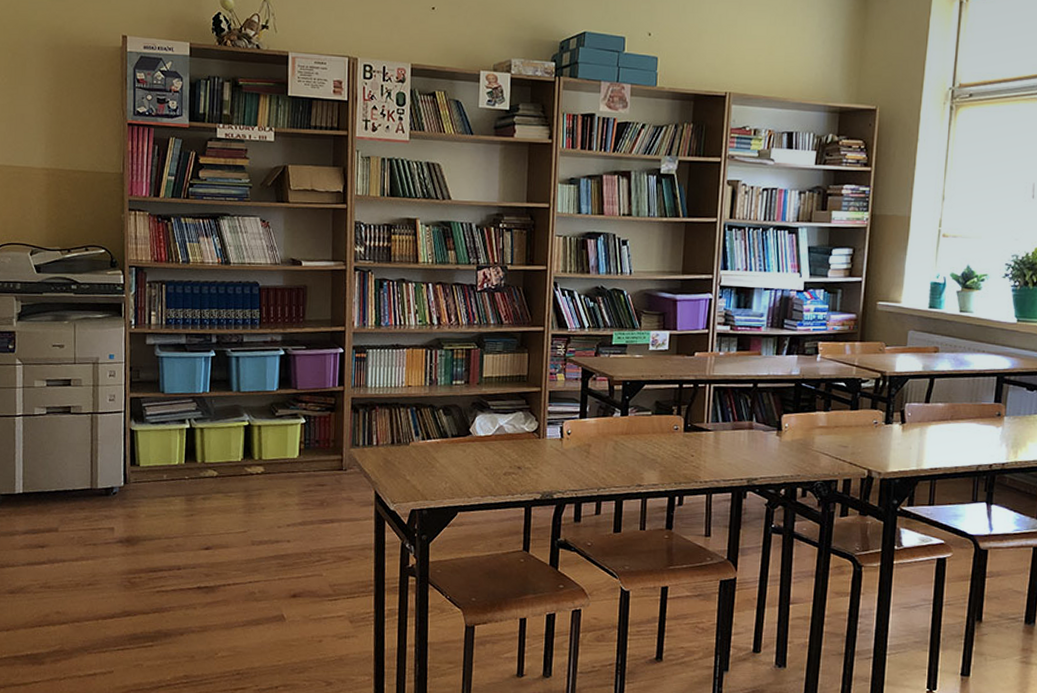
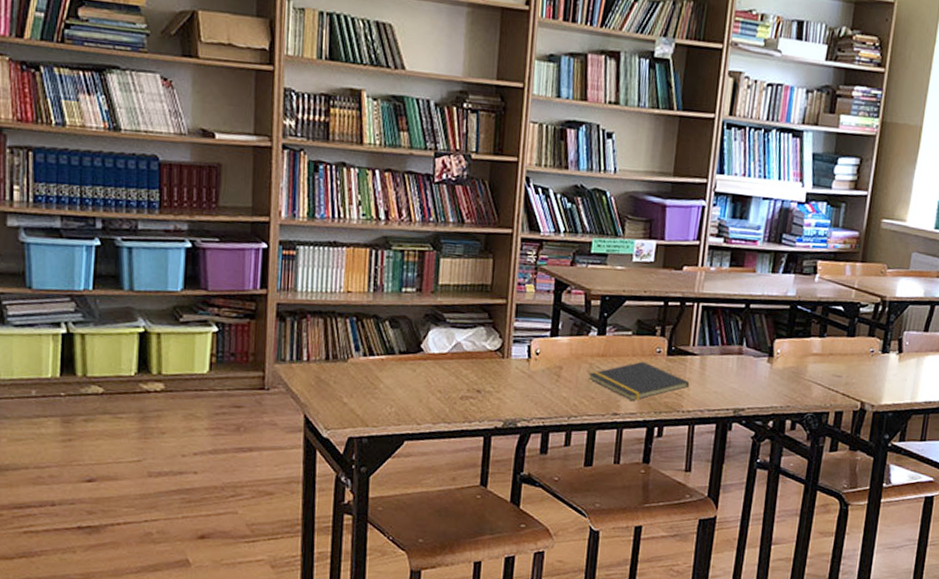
notepad: none [614,437,706,473] -> present [589,361,690,401]

